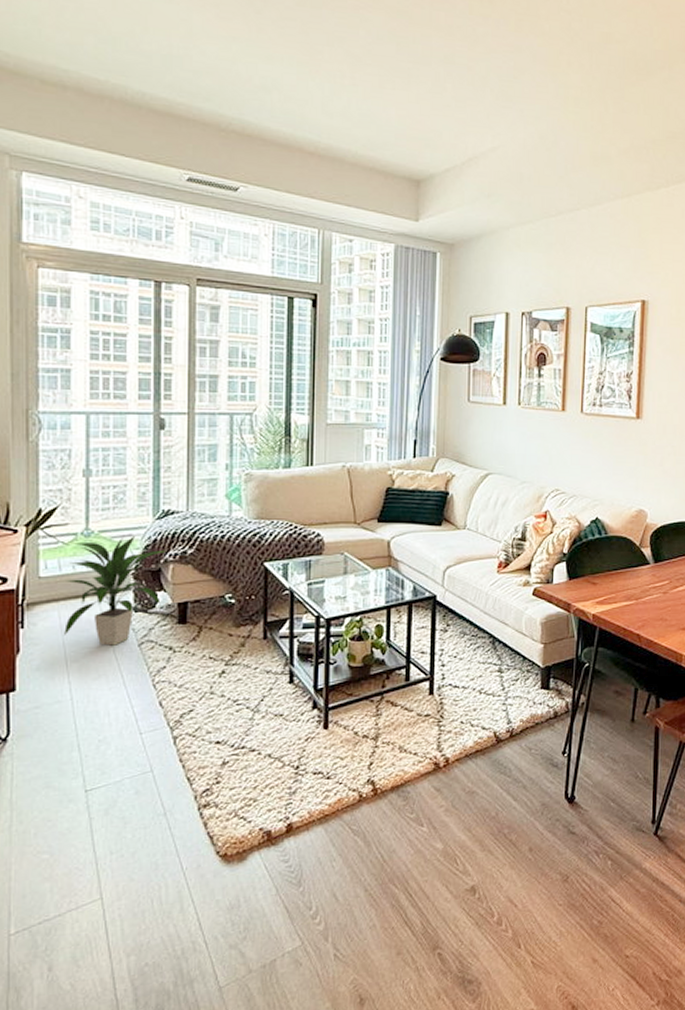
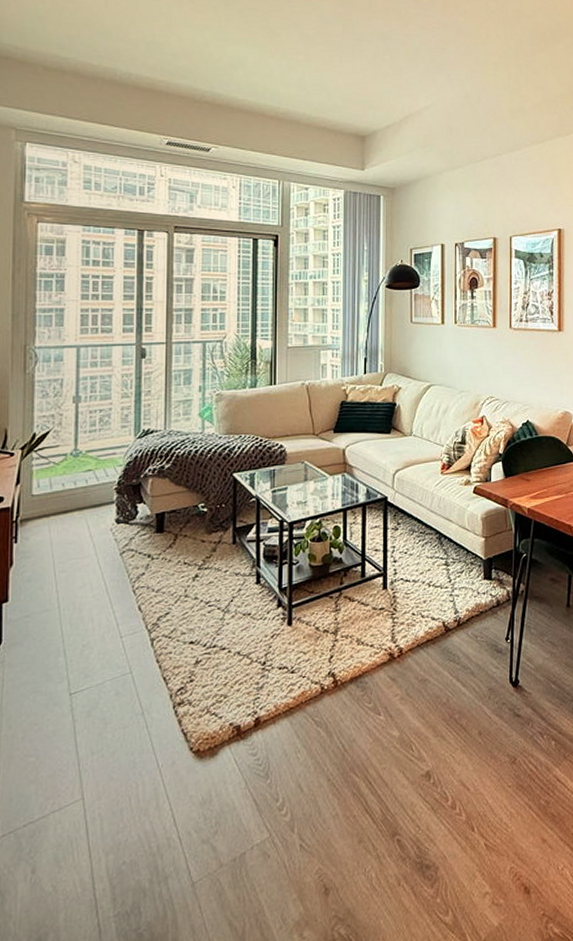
indoor plant: present [64,535,167,646] -> none [54,453,147,556]

